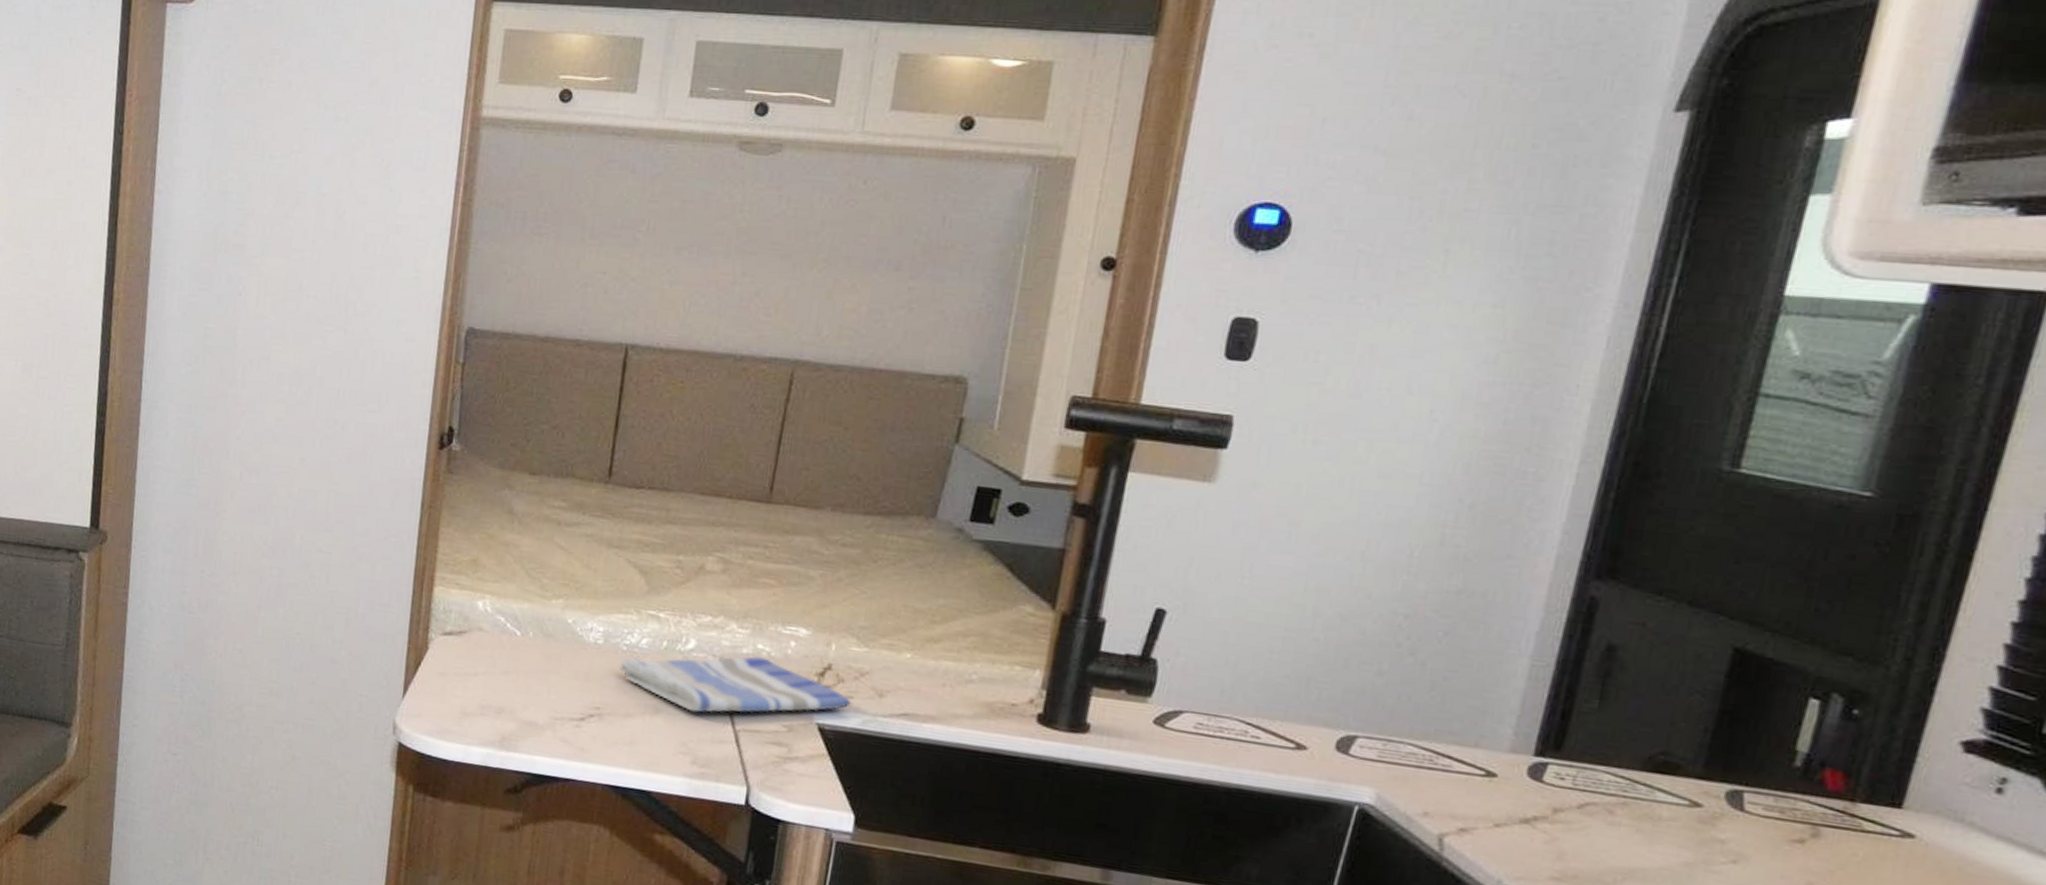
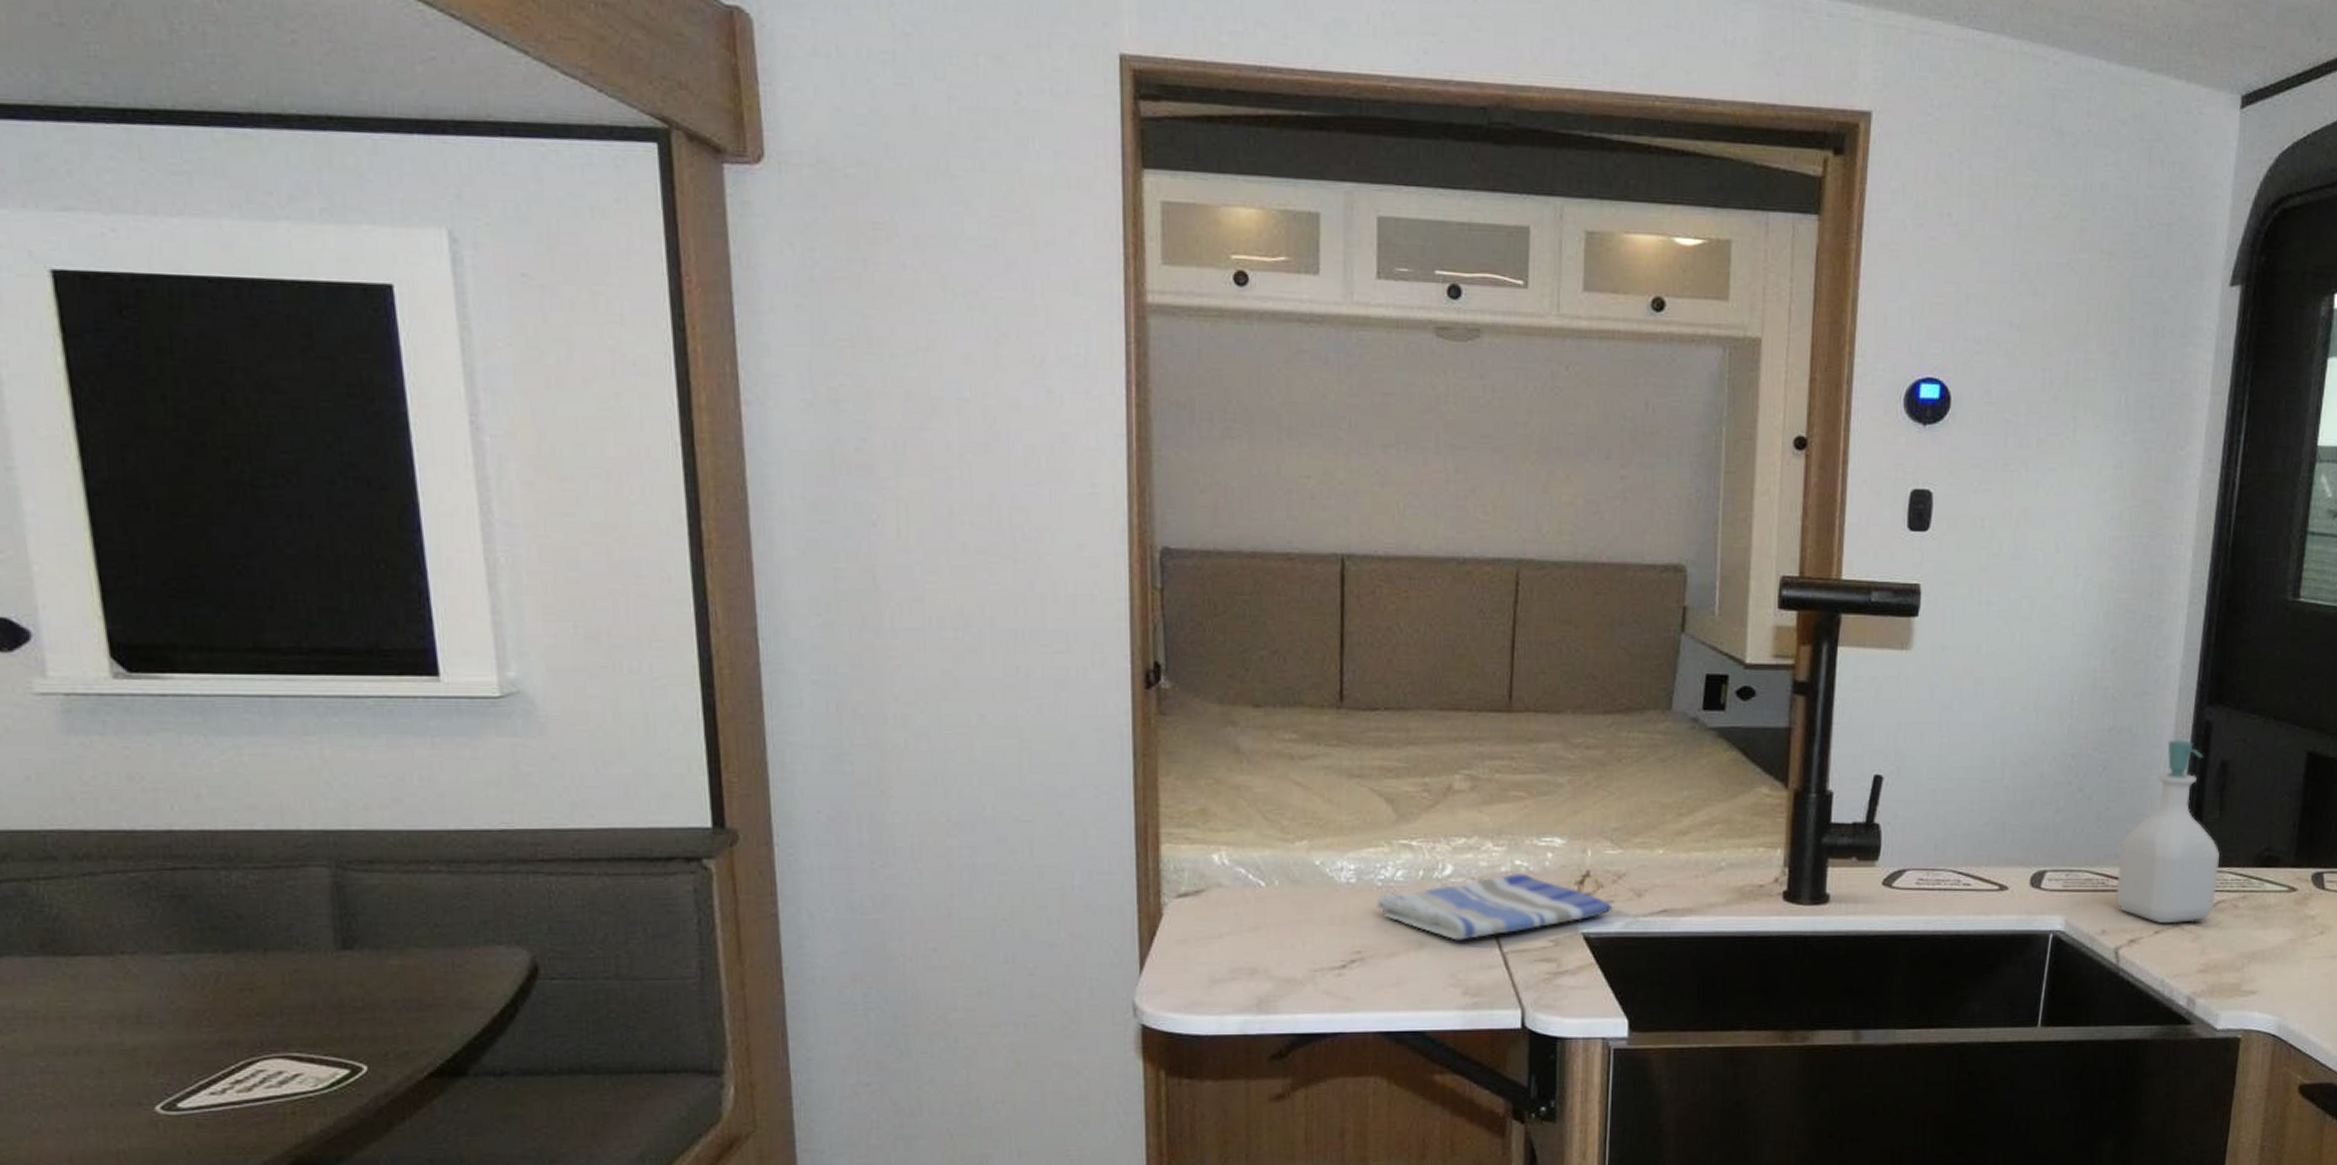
soap bottle: none [1446,612,1595,822] -> present [2115,740,2220,924]

